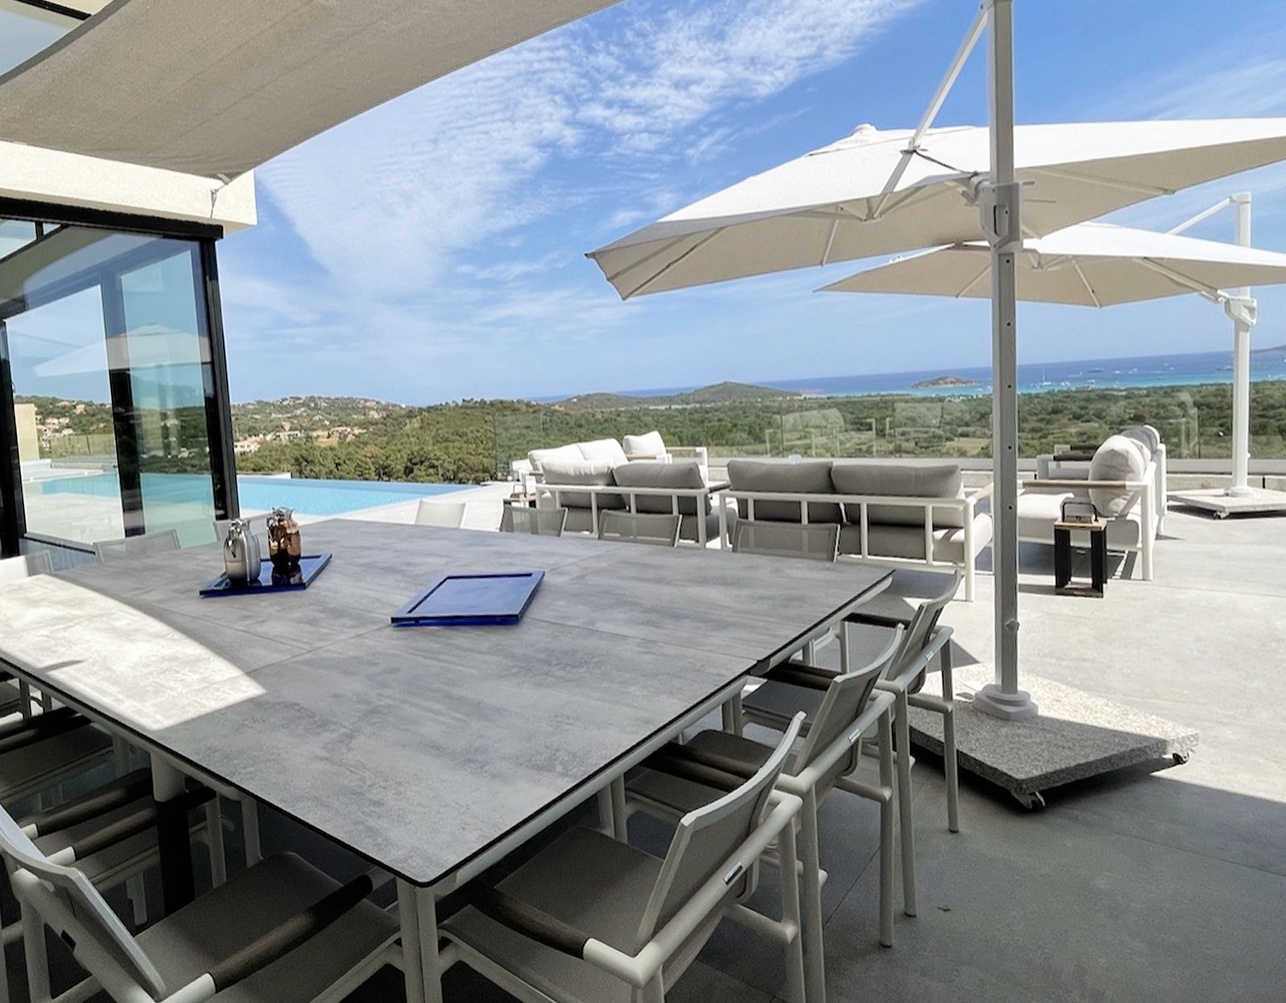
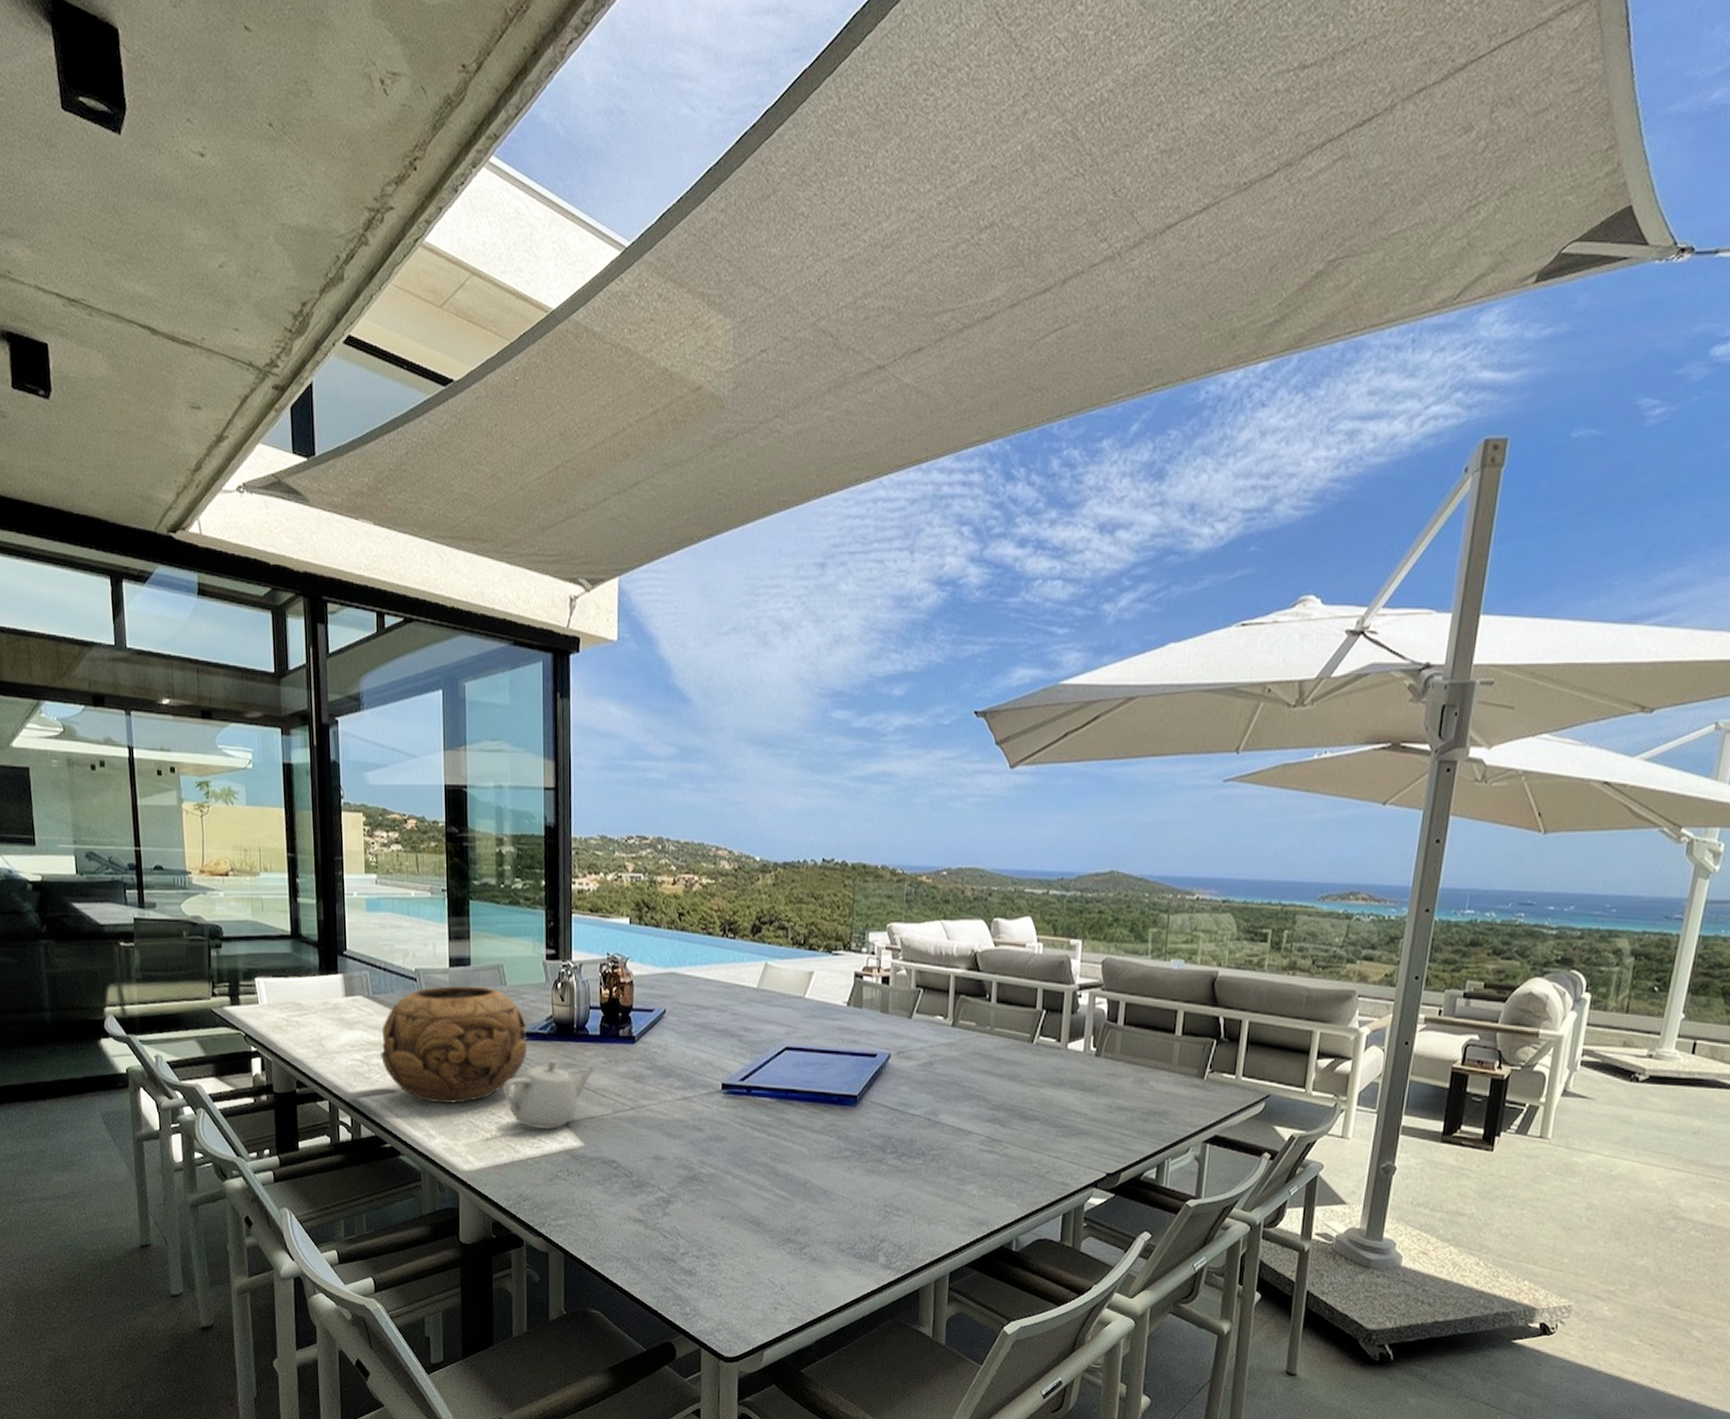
decorative bowl: none [65,552,205,668] -> present [381,986,528,1104]
teapot: none [185,612,272,682] -> present [503,1058,596,1130]

